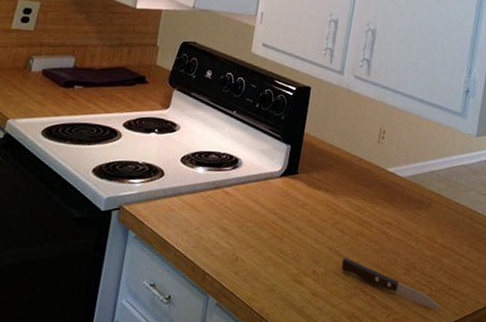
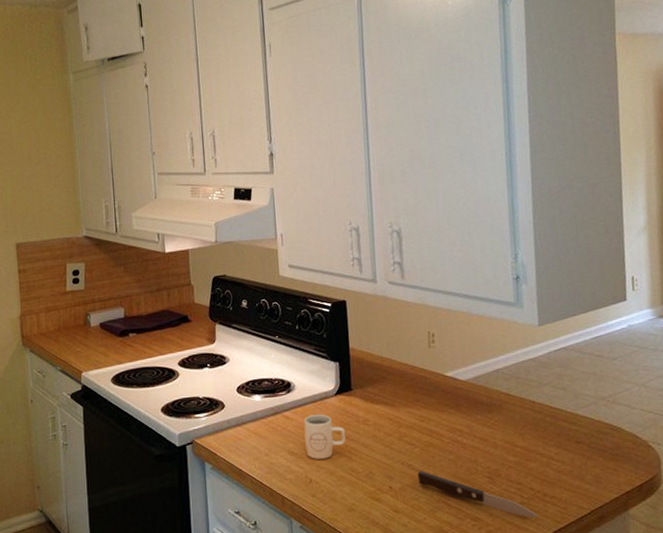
mug: none [239,193,282,238] -> present [303,414,346,459]

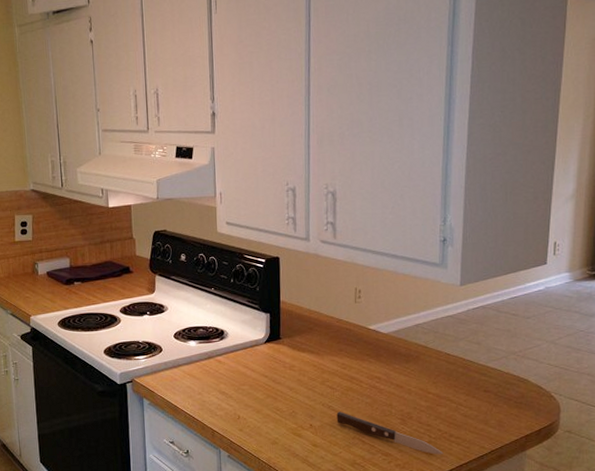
mug: present [303,414,346,459] -> none [234,359,273,399]

